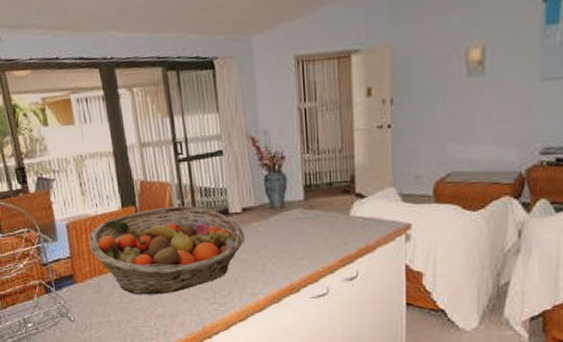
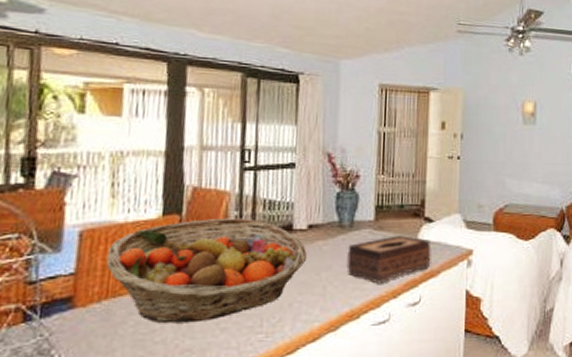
tissue box: none [281,213,366,260] -> present [347,235,431,284]

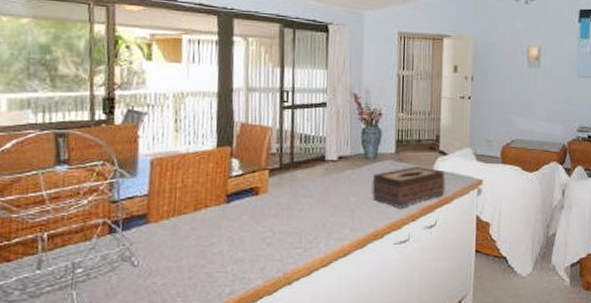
fruit basket: present [106,218,308,324] -> none [172,149,338,238]

